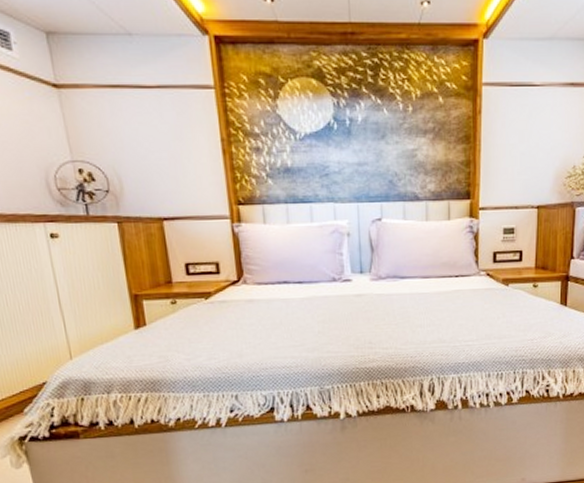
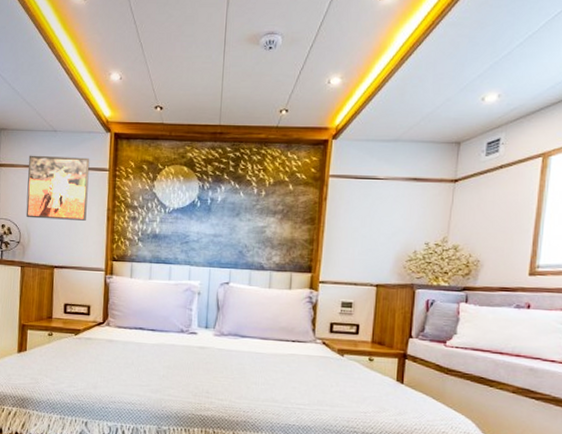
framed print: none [97,70,195,158] -> present [26,155,90,221]

